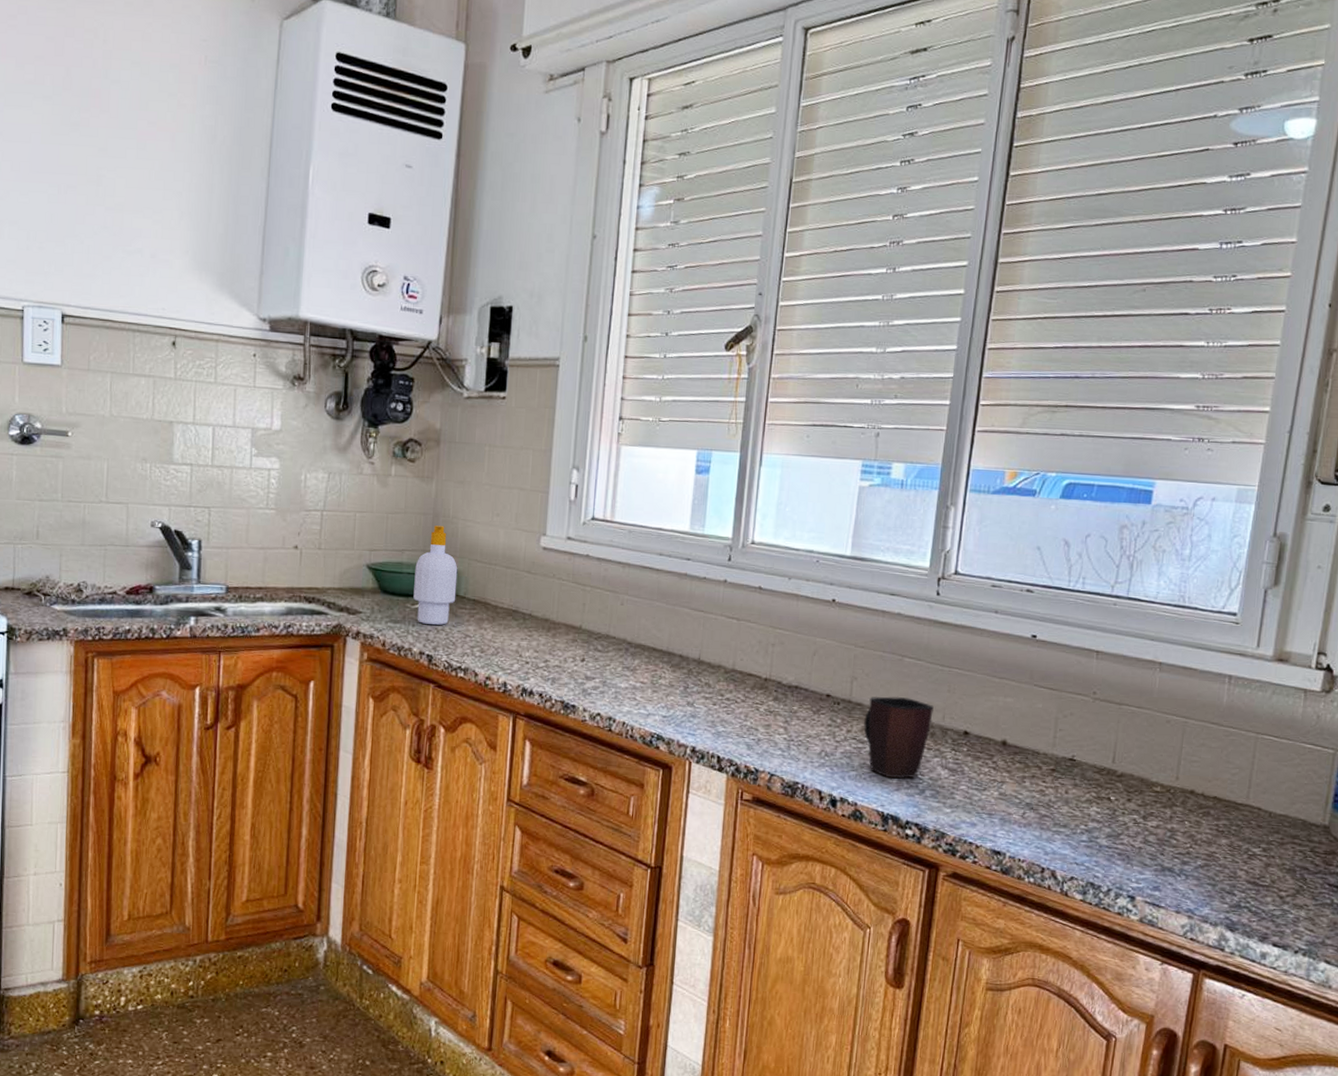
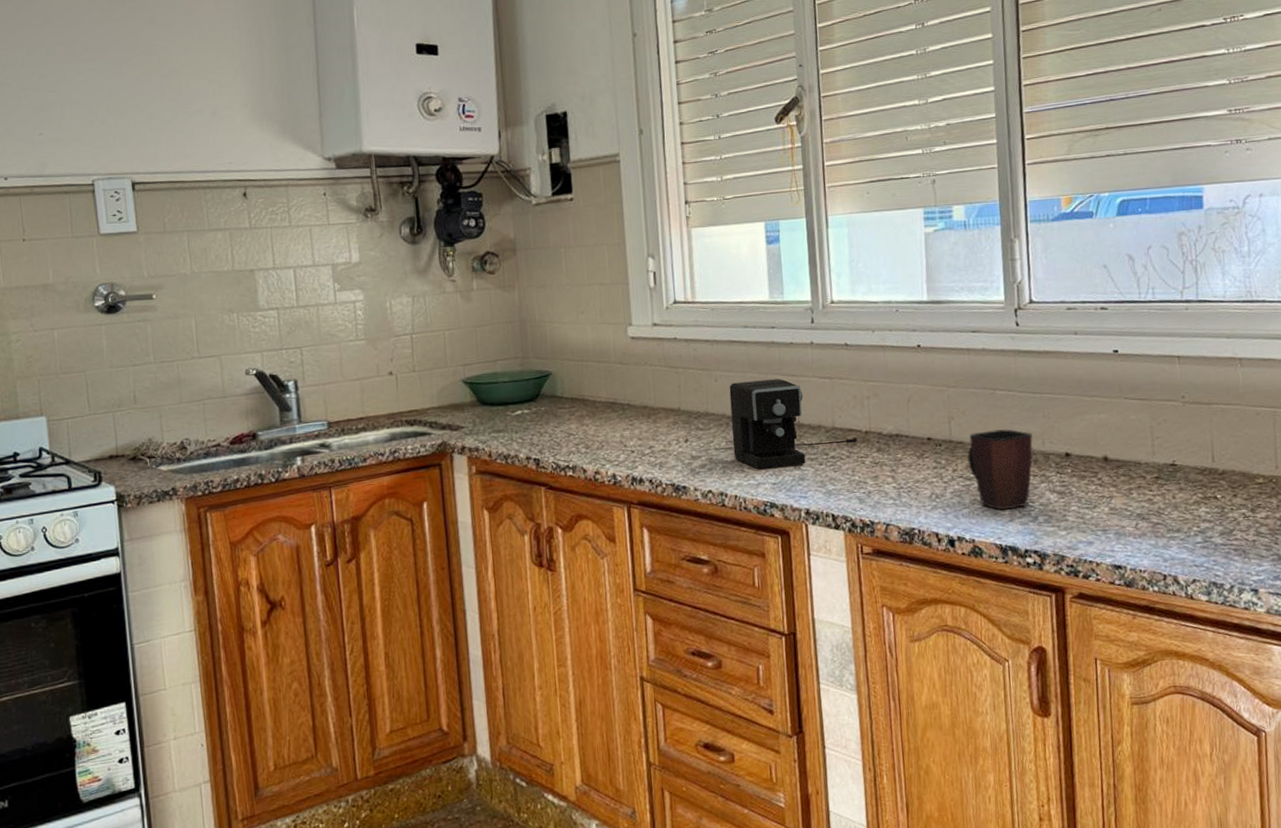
soap bottle: present [413,525,458,625] -> none [509,331,554,429]
coffee maker: none [628,609,756,702] -> present [729,379,858,469]

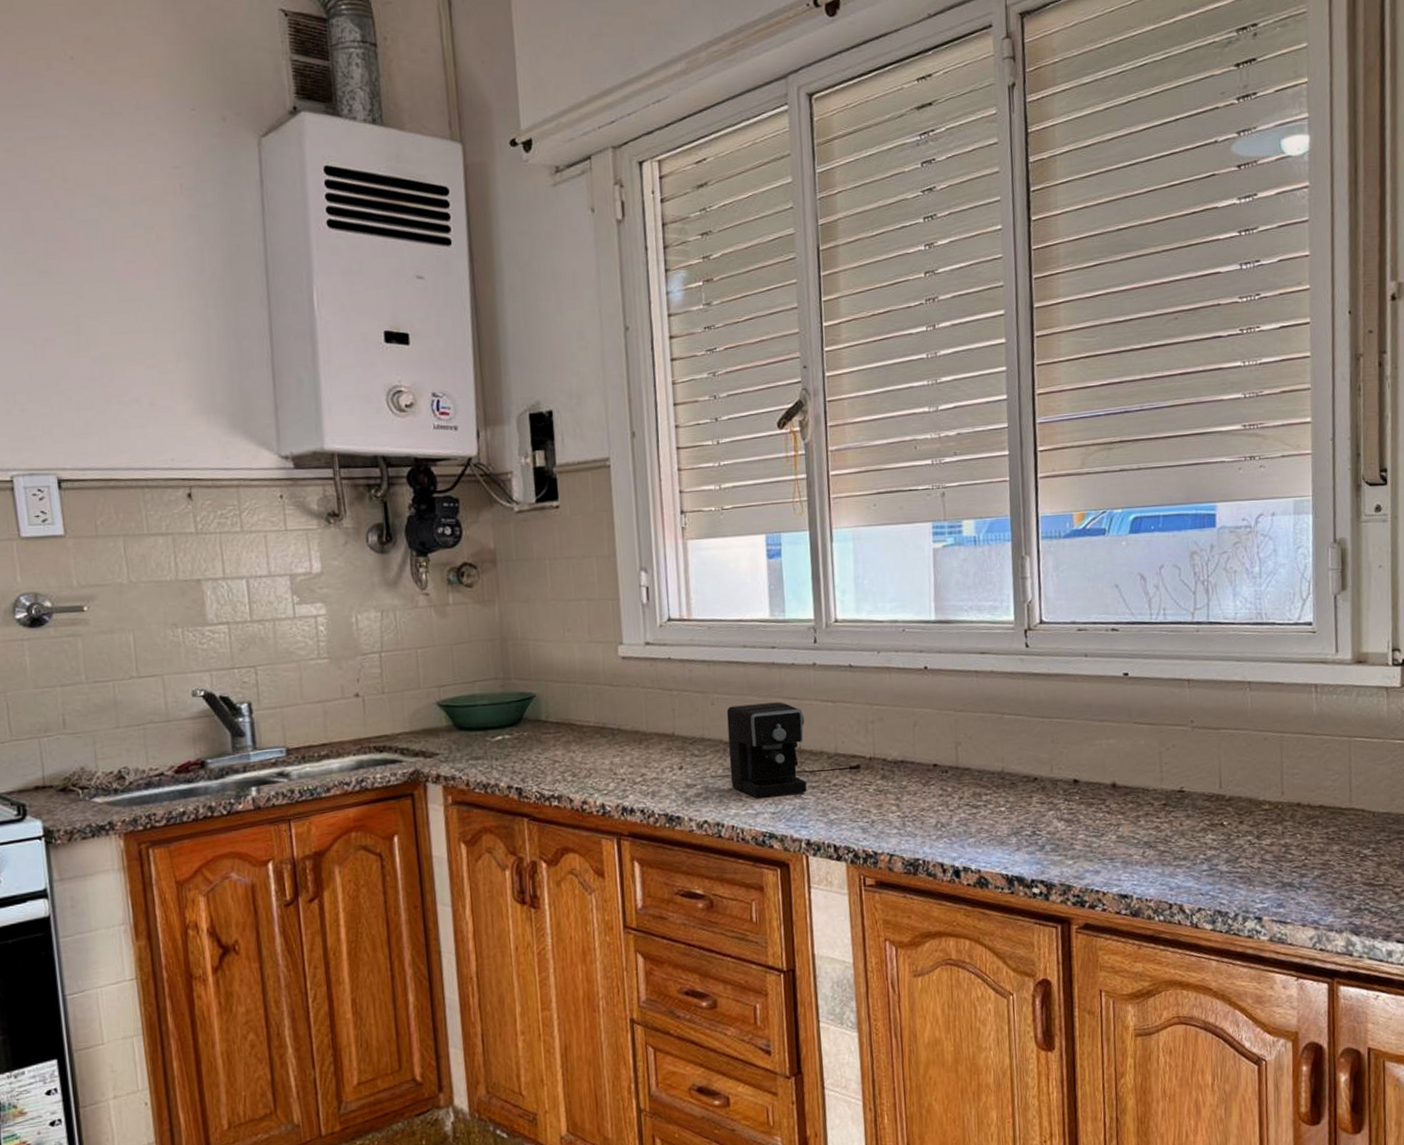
mug: present [967,429,1033,510] -> none [974,755,1041,839]

